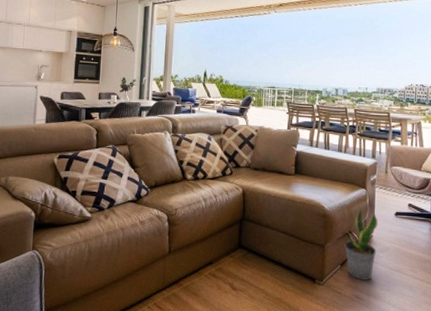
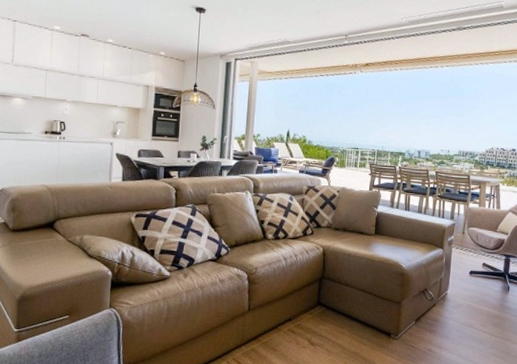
potted plant: present [344,208,379,280] -> none [420,267,454,335]

